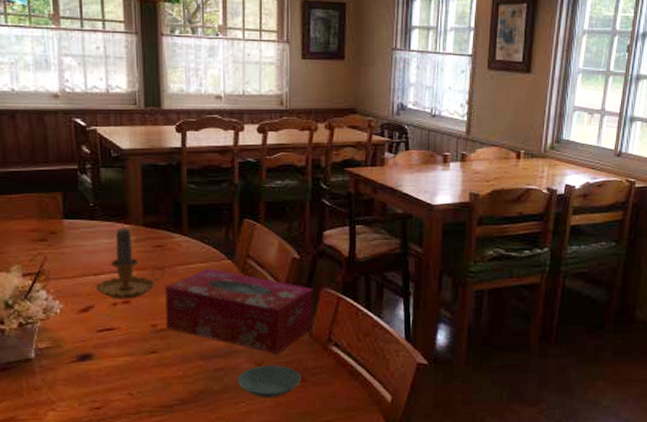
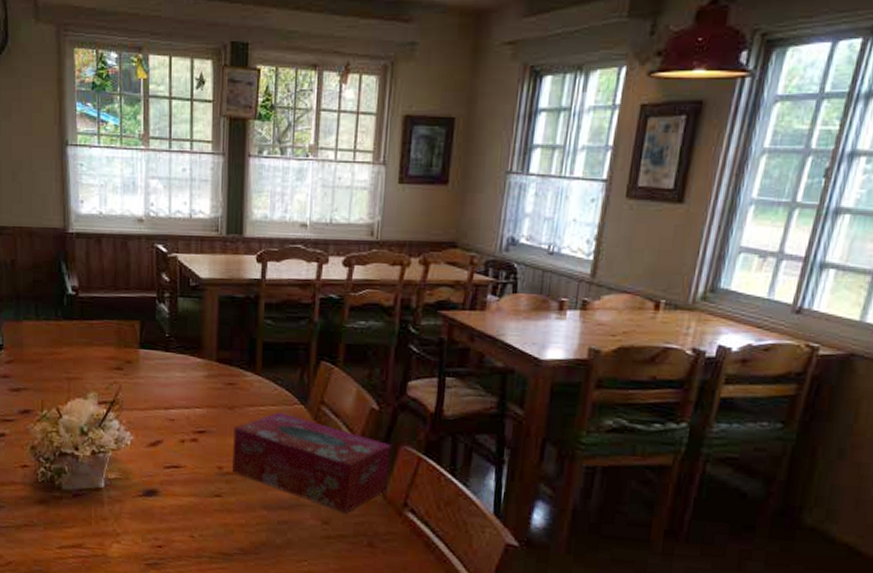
candle: present [95,226,165,299] -> none [165,360,235,437]
saucer: present [237,365,302,398] -> none [301,524,371,561]

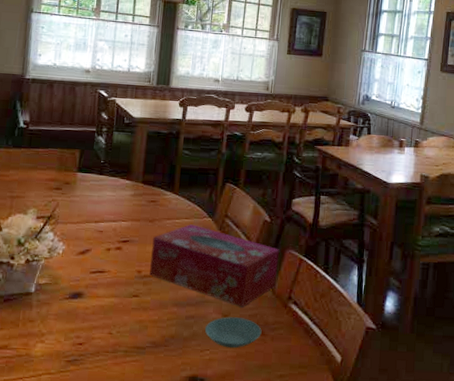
saucer: none [301,524,371,561] -> present [204,317,262,349]

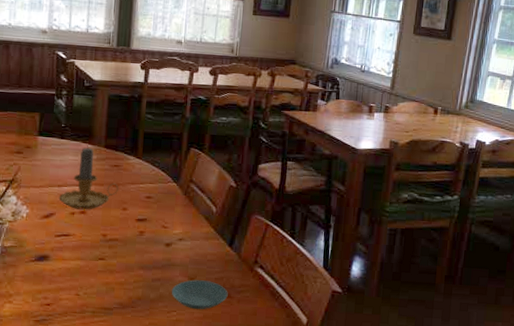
candle: none [95,182,155,246] -> present [58,146,119,210]
tissue box: present [149,224,279,307] -> none [115,189,245,271]

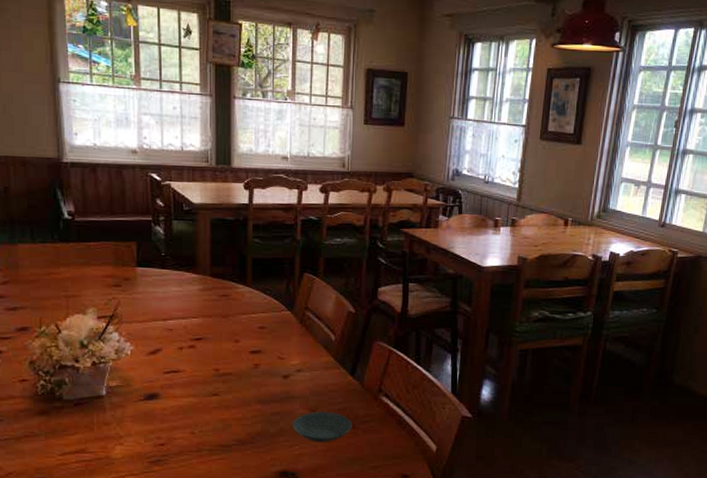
candle: present [58,146,119,210] -> none [164,275,228,344]

